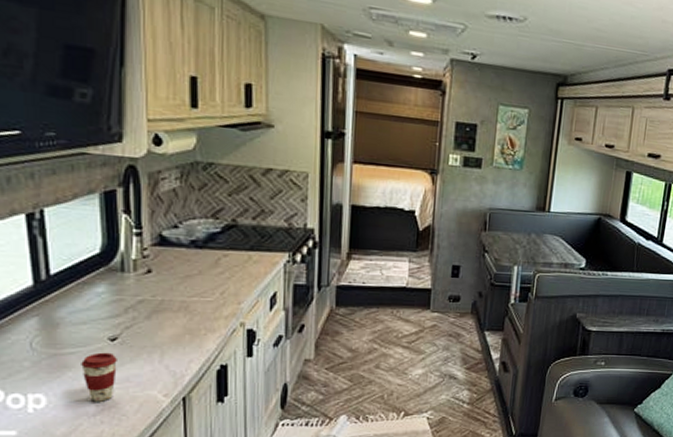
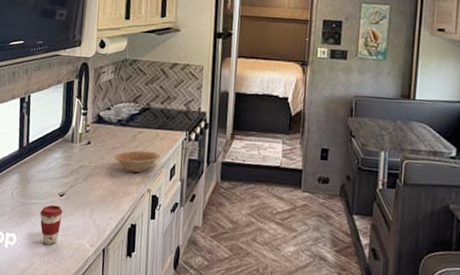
bowl: none [189,277,256,305] -> present [114,150,161,173]

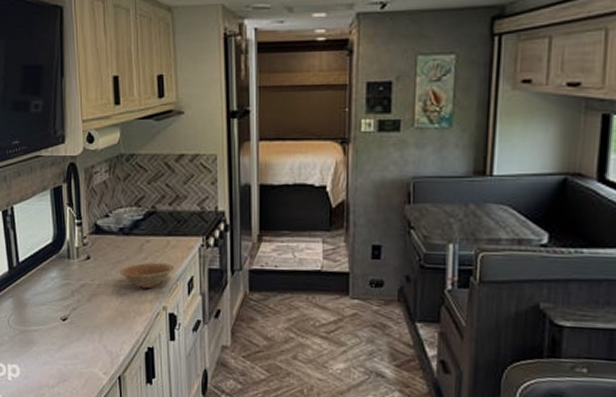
coffee cup: present [40,204,63,245] -> none [42,330,68,375]

